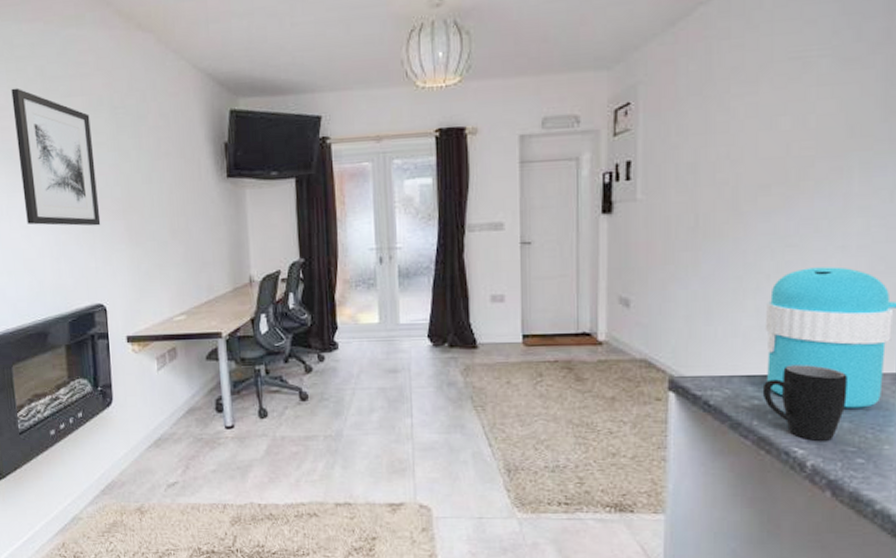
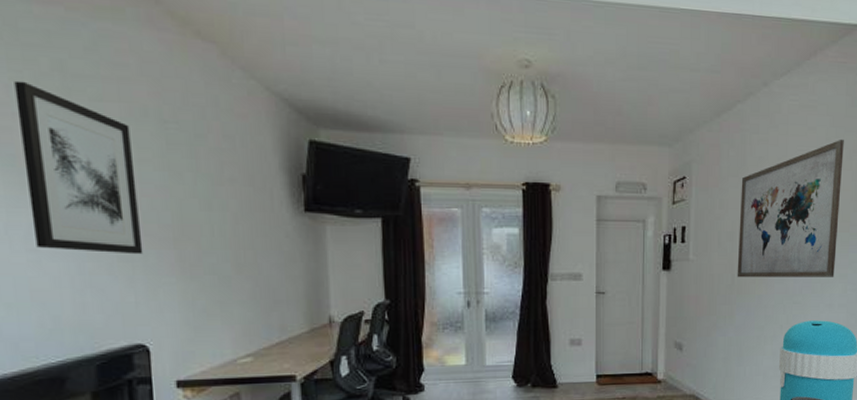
wall art: none [702,29,862,218] -> present [737,139,844,278]

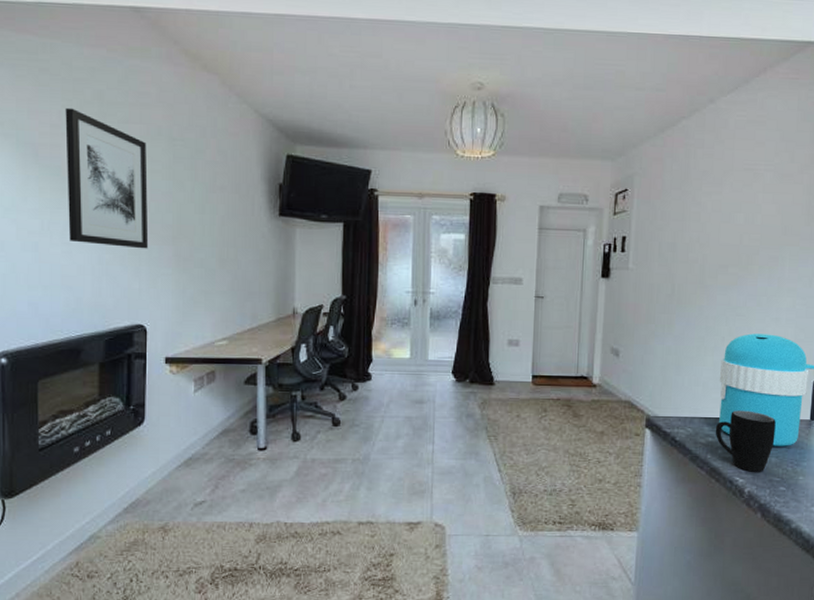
wall art: present [737,139,844,278] -> none [677,153,795,291]

